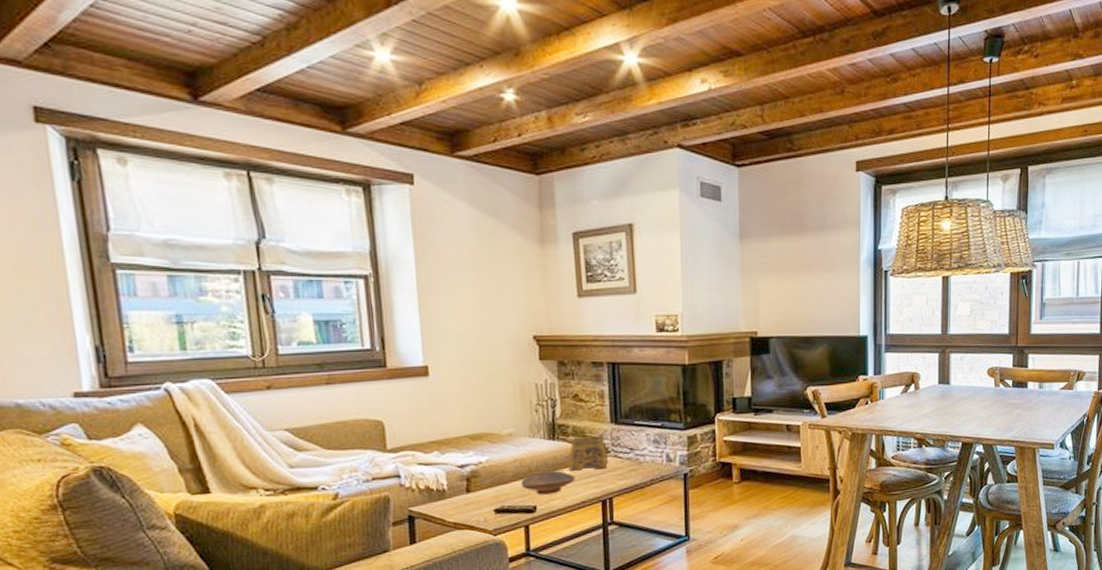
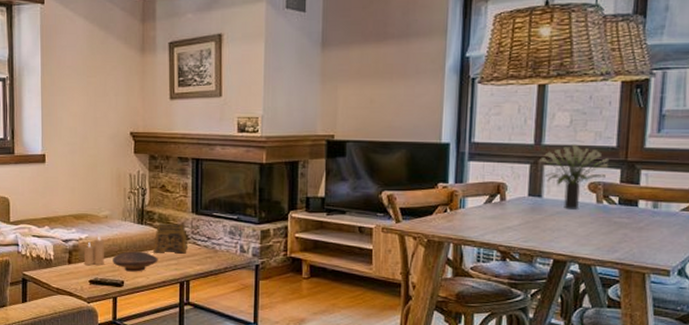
candle: none [484,457,511,493] -> present [83,236,104,266]
flower arrangement: none [945,333,1004,394] -> present [538,144,610,210]

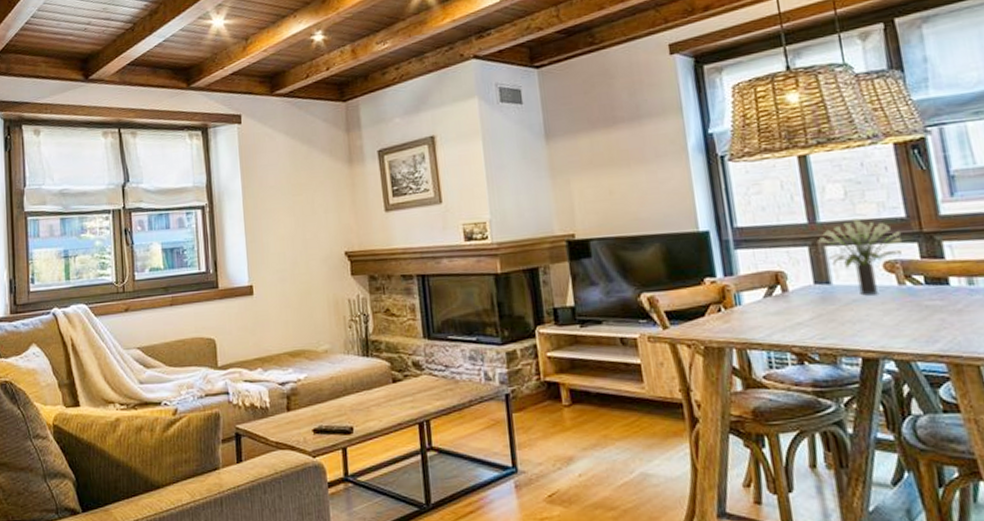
candle: present [83,236,104,266] -> none [303,374,328,412]
decorative bowl: present [113,251,158,272] -> none [337,389,391,415]
decorative box: present [153,223,187,254] -> none [383,352,423,391]

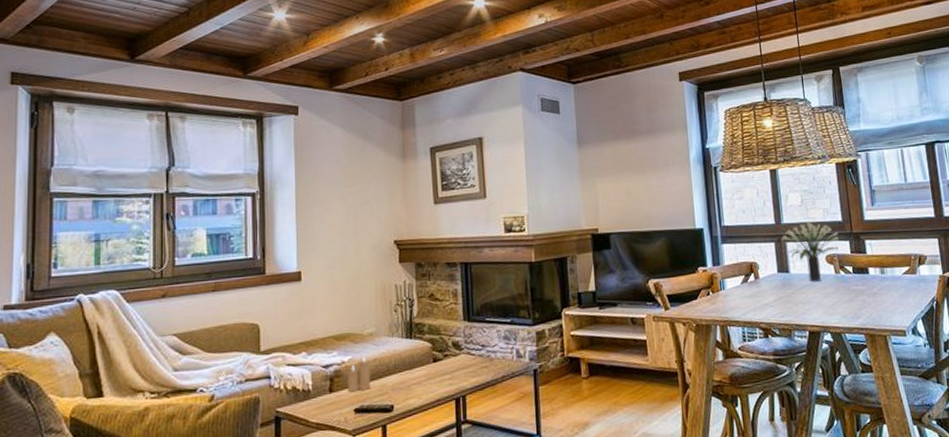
candle: none [303,374,328,412] -> present [346,356,371,393]

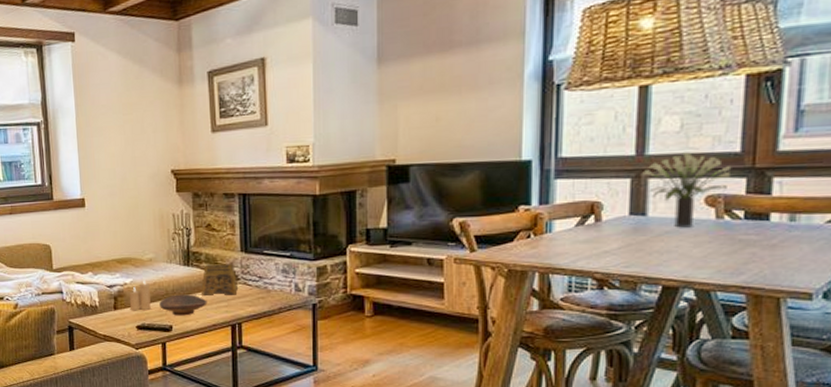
decorative bowl: none [380,369,431,394] -> present [159,294,207,316]
decorative box: none [424,333,461,370] -> present [201,264,238,297]

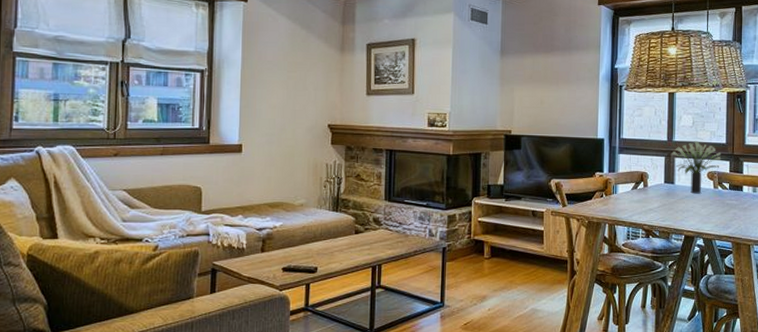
candle: present [129,280,151,311] -> none [277,223,299,253]
decorative bowl: present [159,294,207,316] -> none [307,238,352,258]
decorative box: present [201,264,238,297] -> none [347,211,380,240]

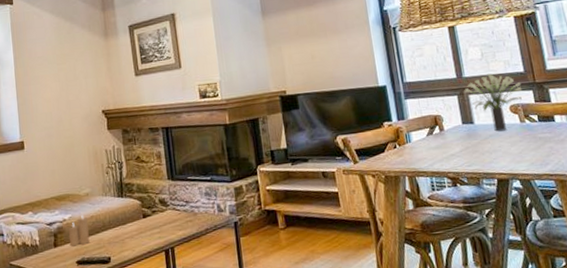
candle: none [277,223,299,253] -> present [68,214,90,247]

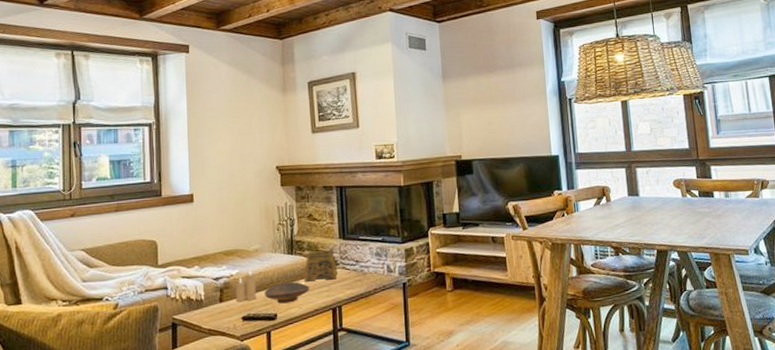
decorative bowl: none [97,224,142,247] -> present [265,281,310,304]
decorative box: none [135,191,168,225] -> present [304,250,337,283]
flower arrangement: present [463,73,523,131] -> none [631,148,686,205]

